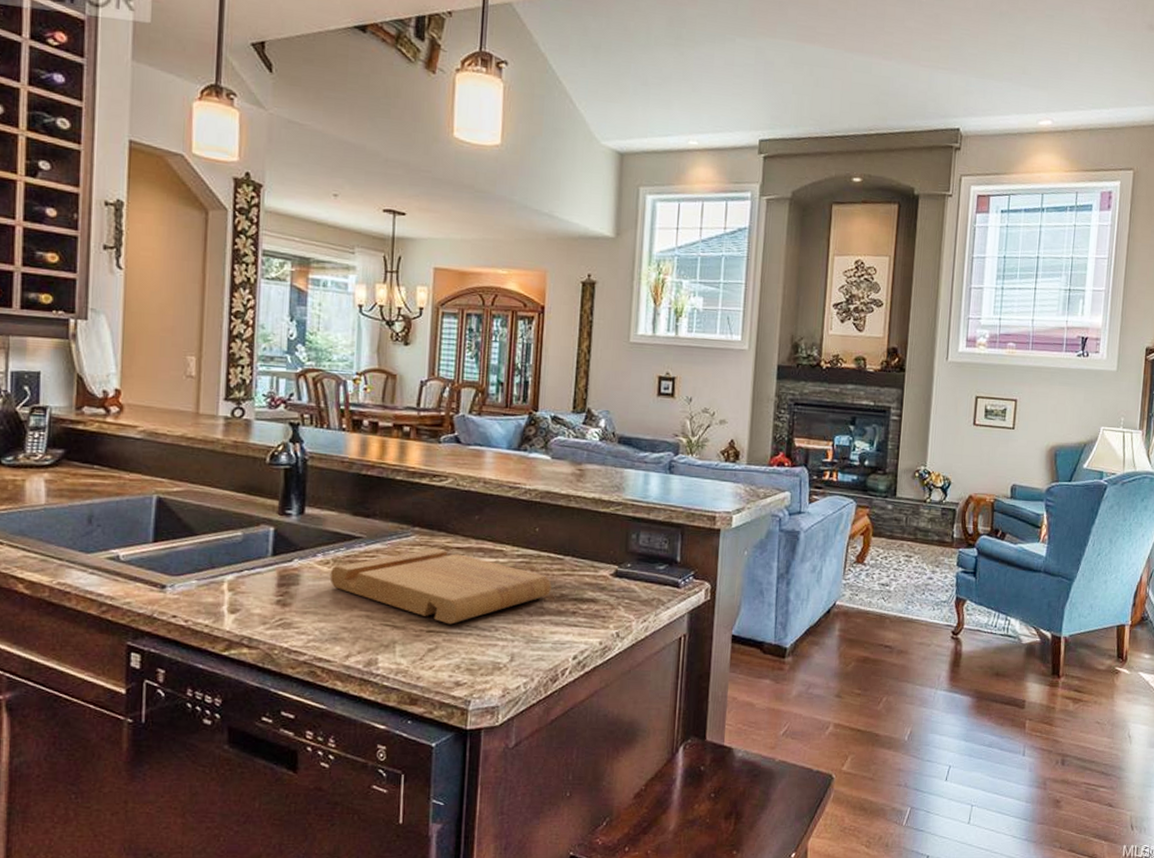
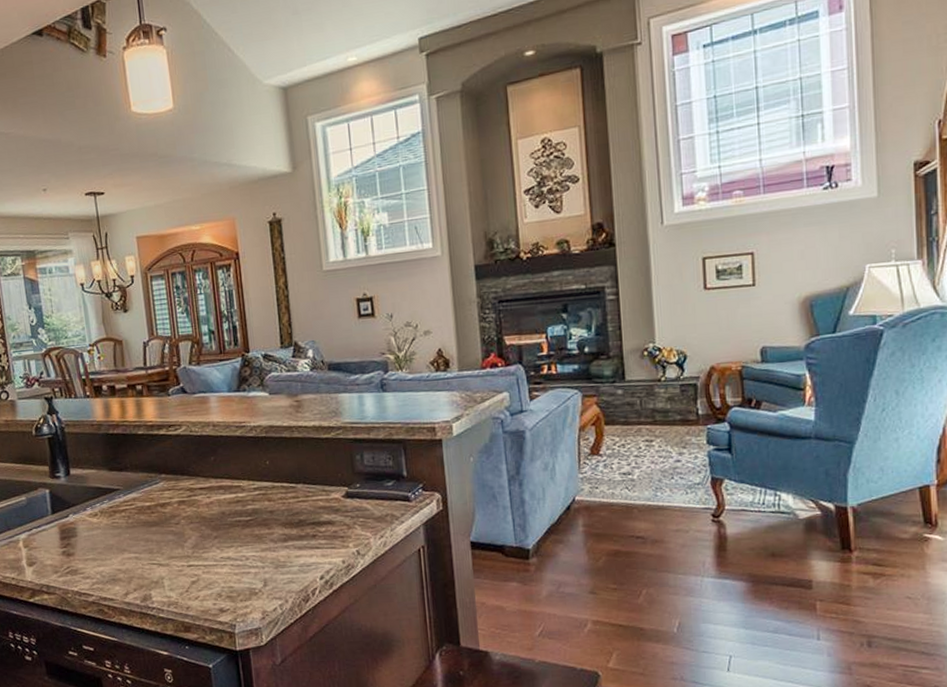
cutting board: present [329,548,552,625] -> none [99,491,290,558]

